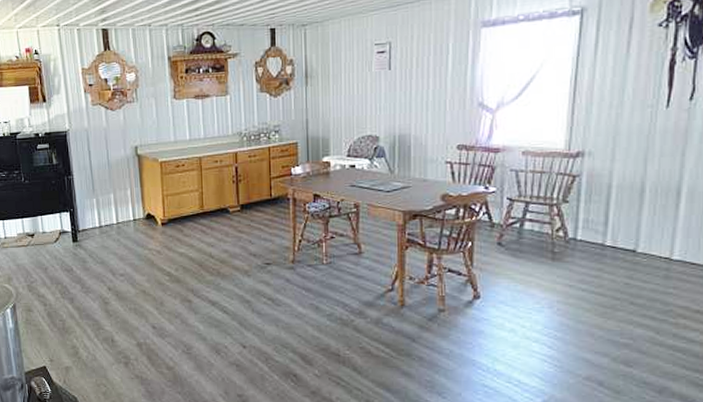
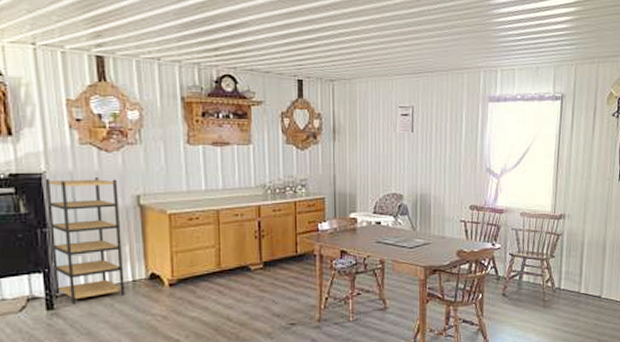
shelving unit: none [69,133,128,238] -> present [45,178,125,305]

